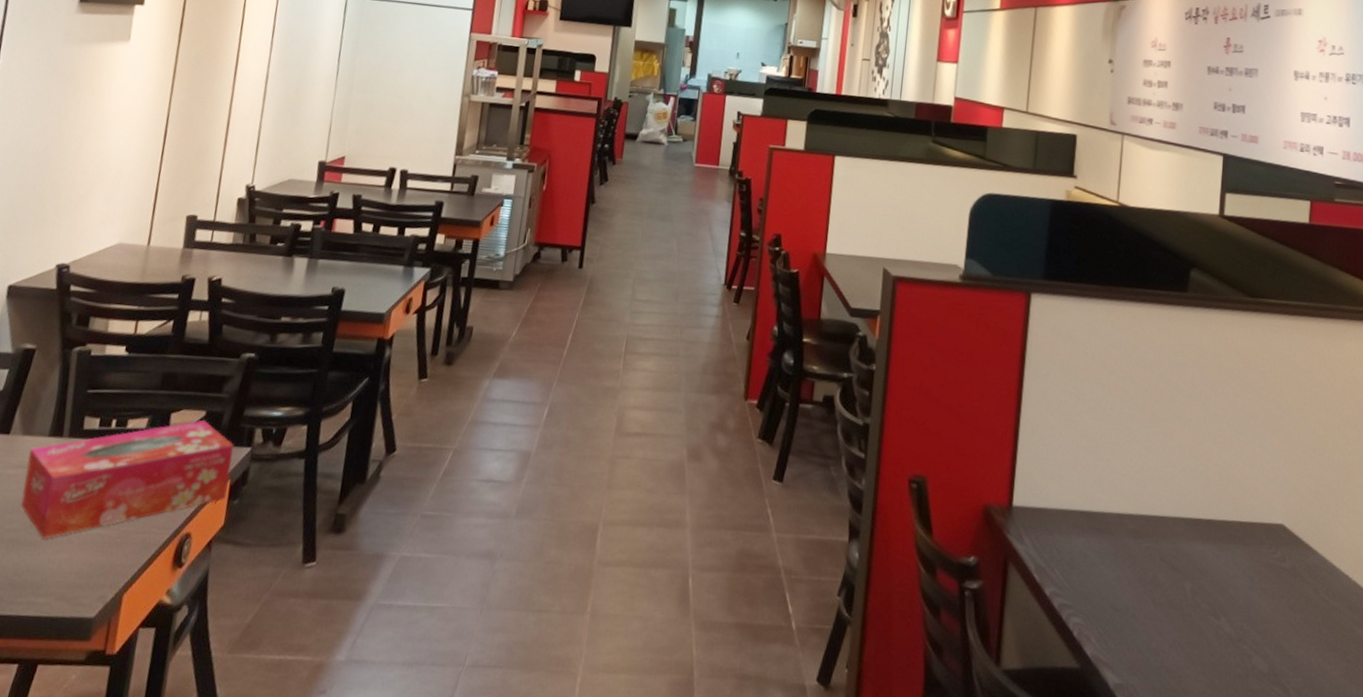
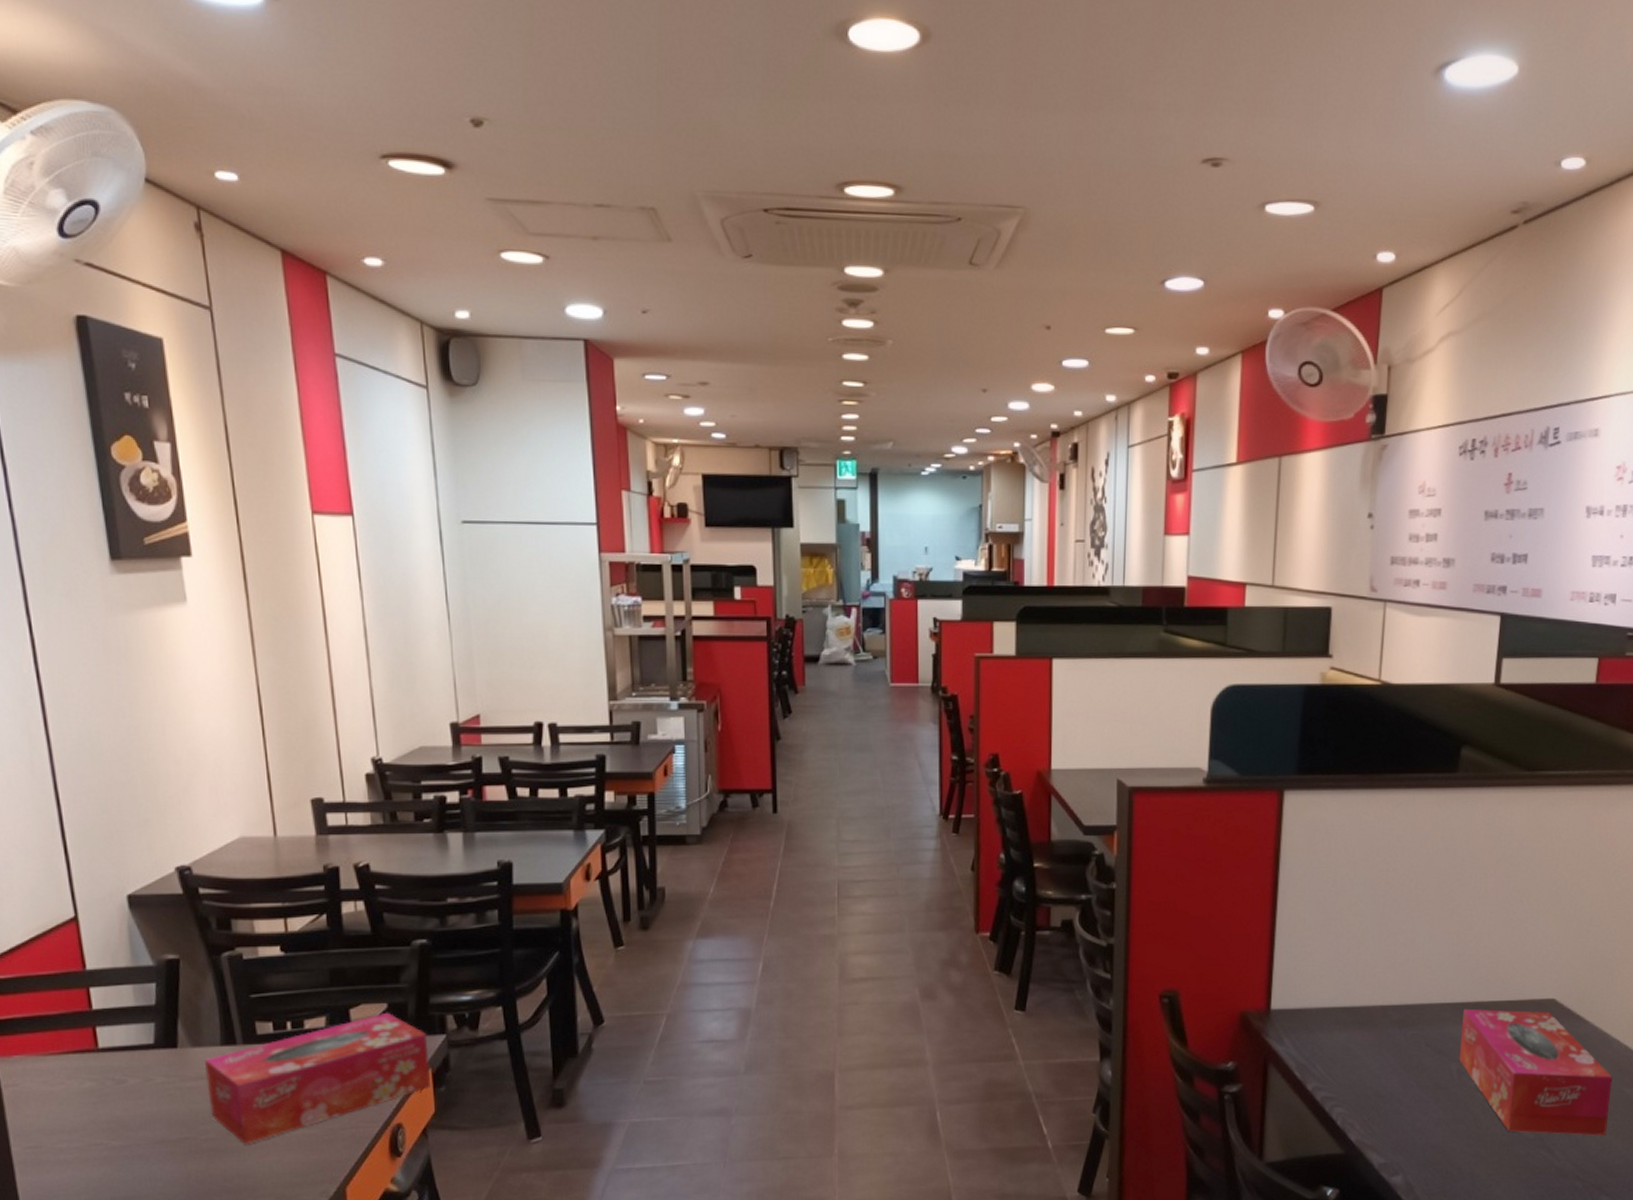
tissue box: none [1192,525,1343,678] -> present [1458,1008,1613,1136]

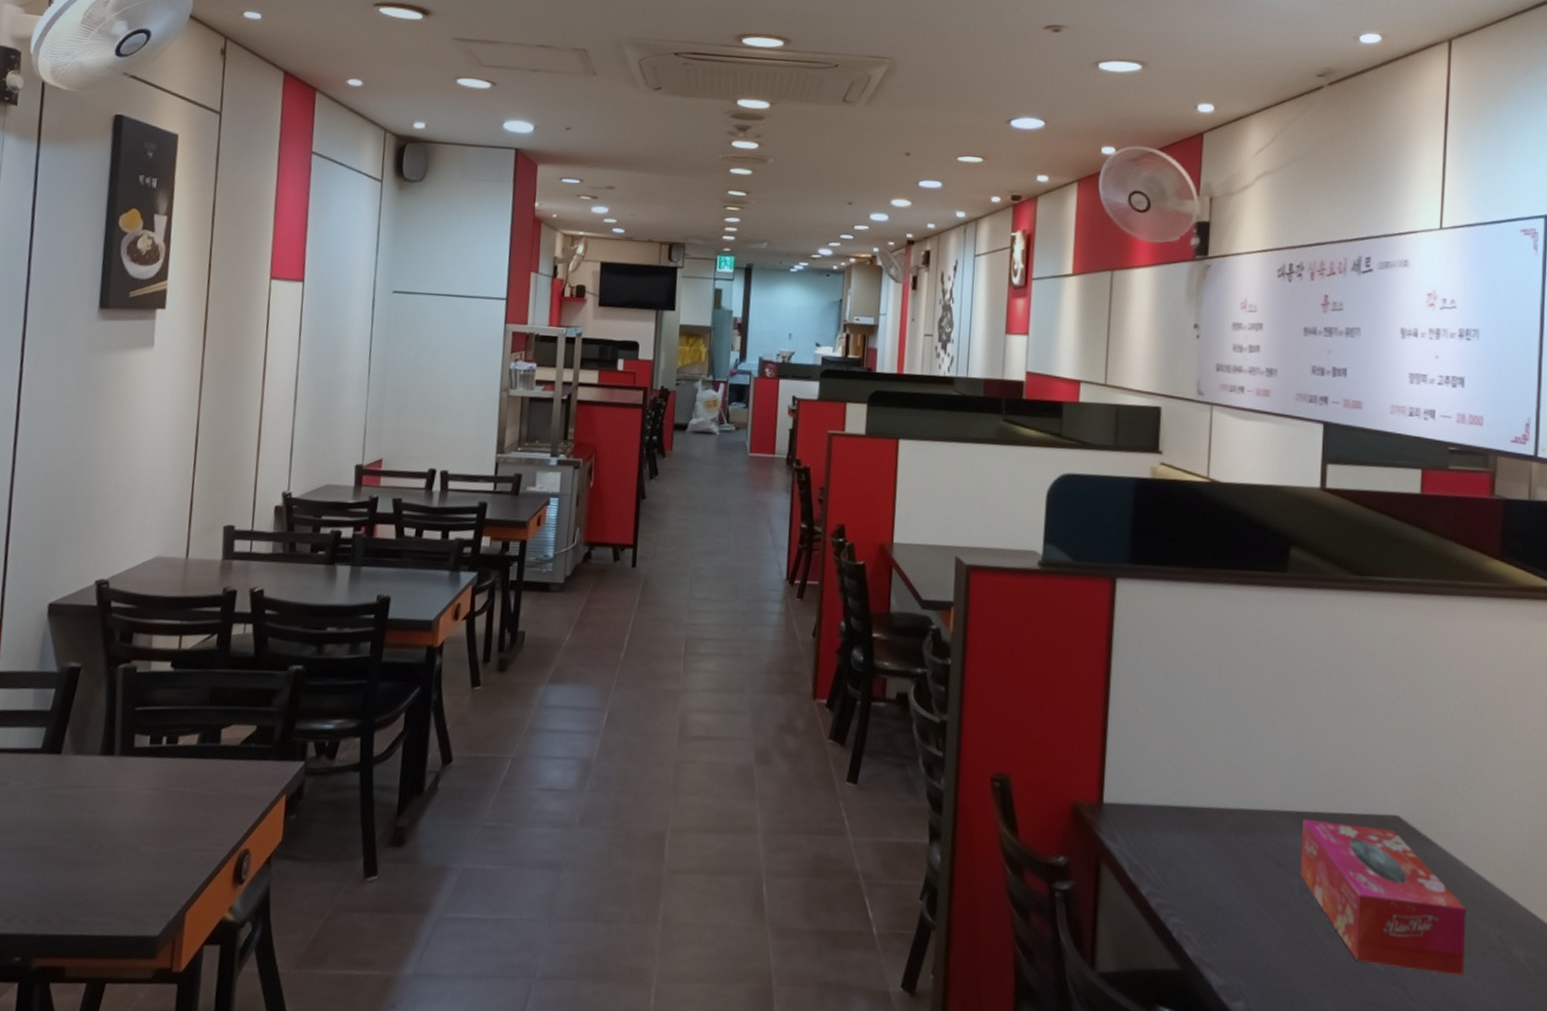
tissue box: present [204,1012,430,1145] -> none [77,734,287,859]

